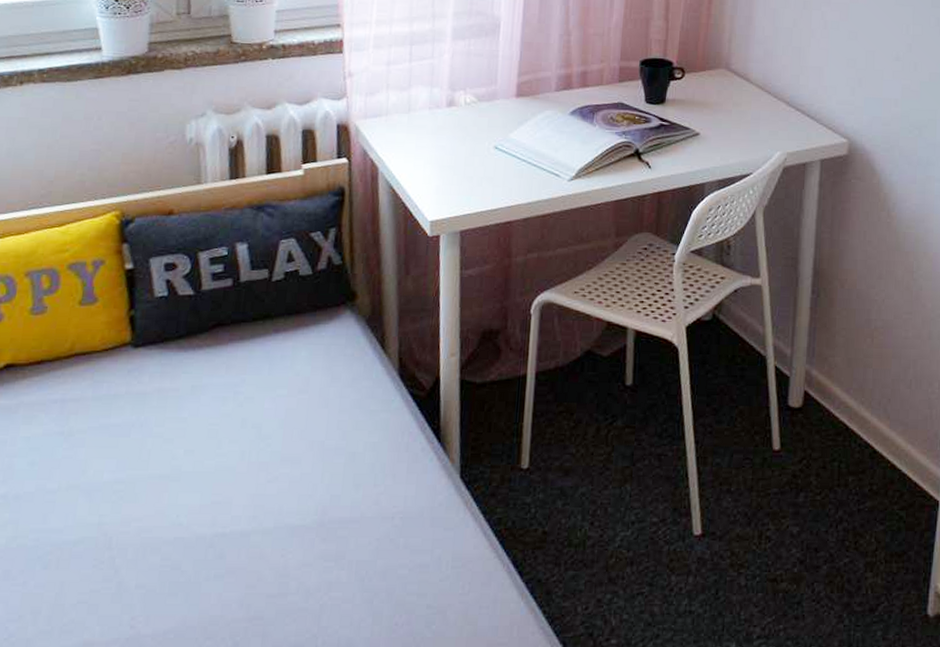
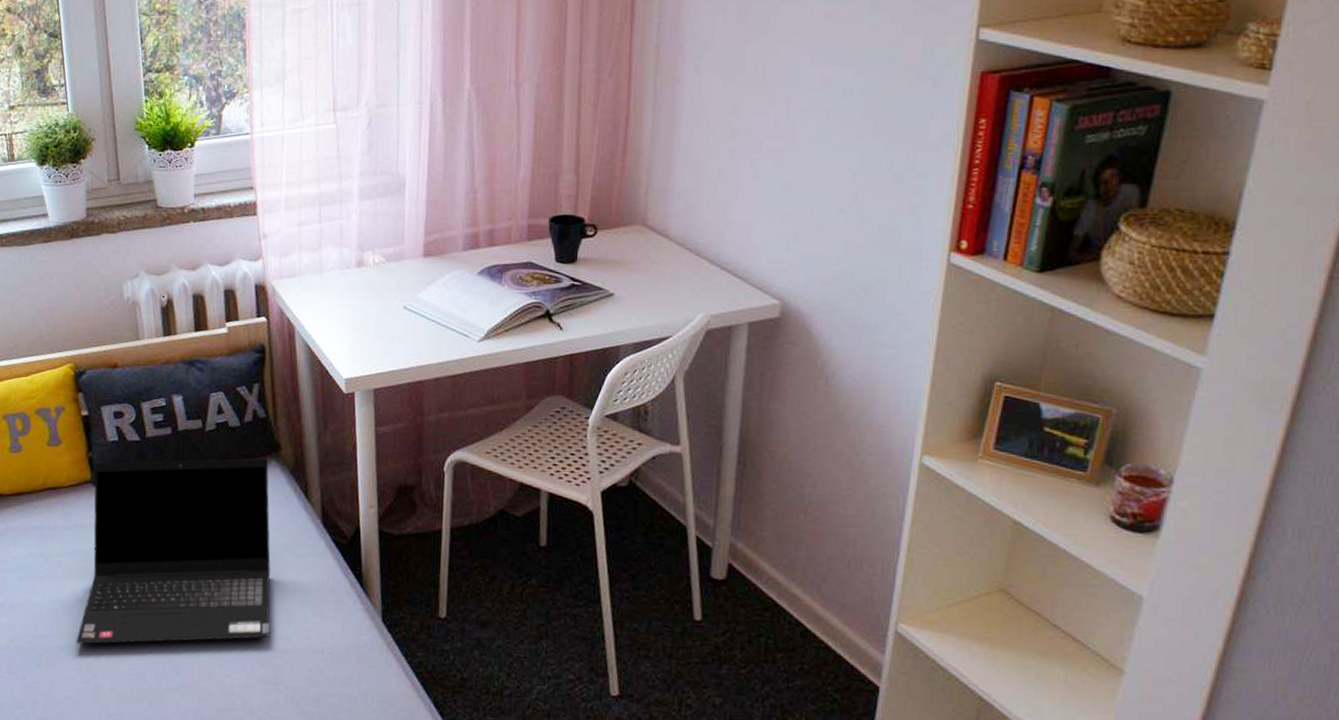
laptop computer: none [97,308,342,535] -> present [76,457,271,645]

